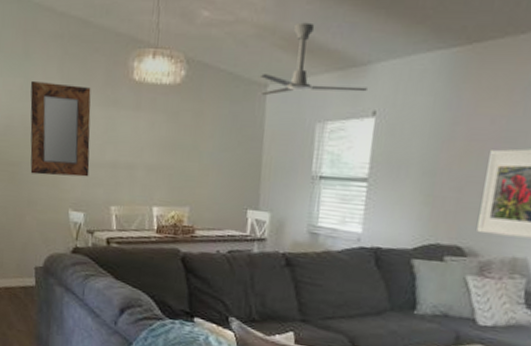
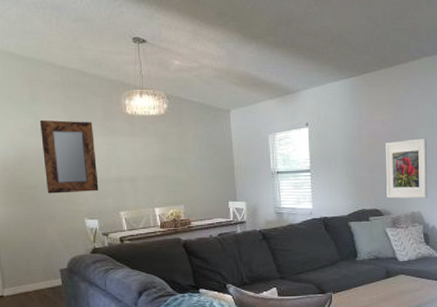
ceiling fan: present [257,22,367,96] -> none [223,66,300,118]

